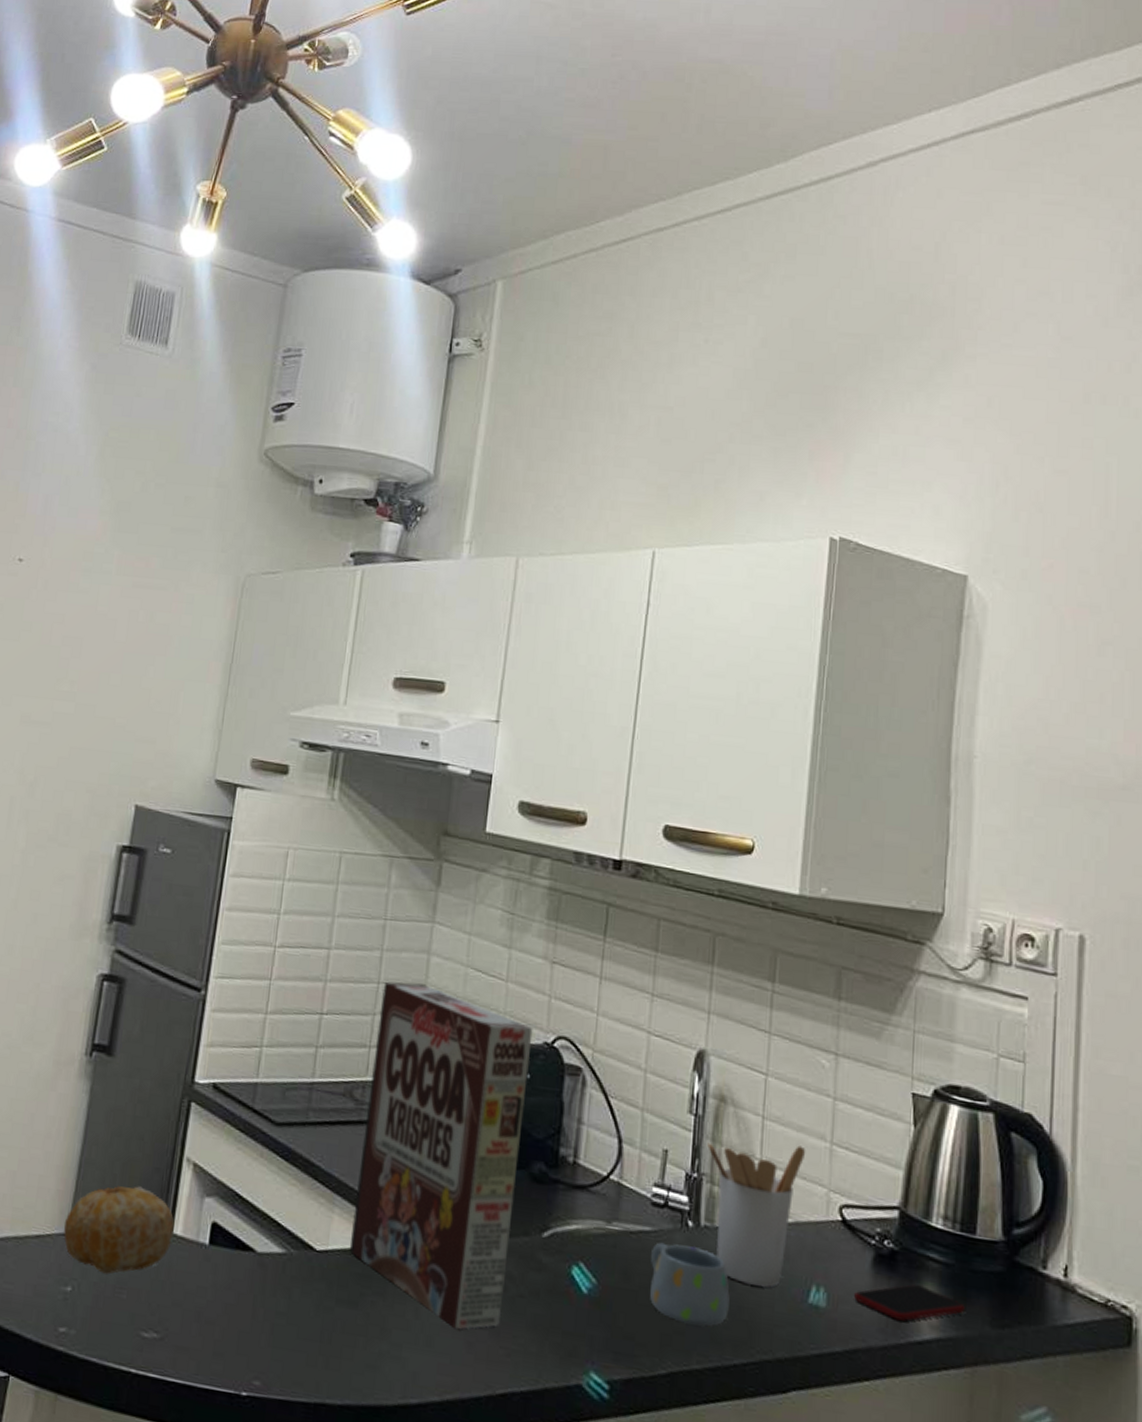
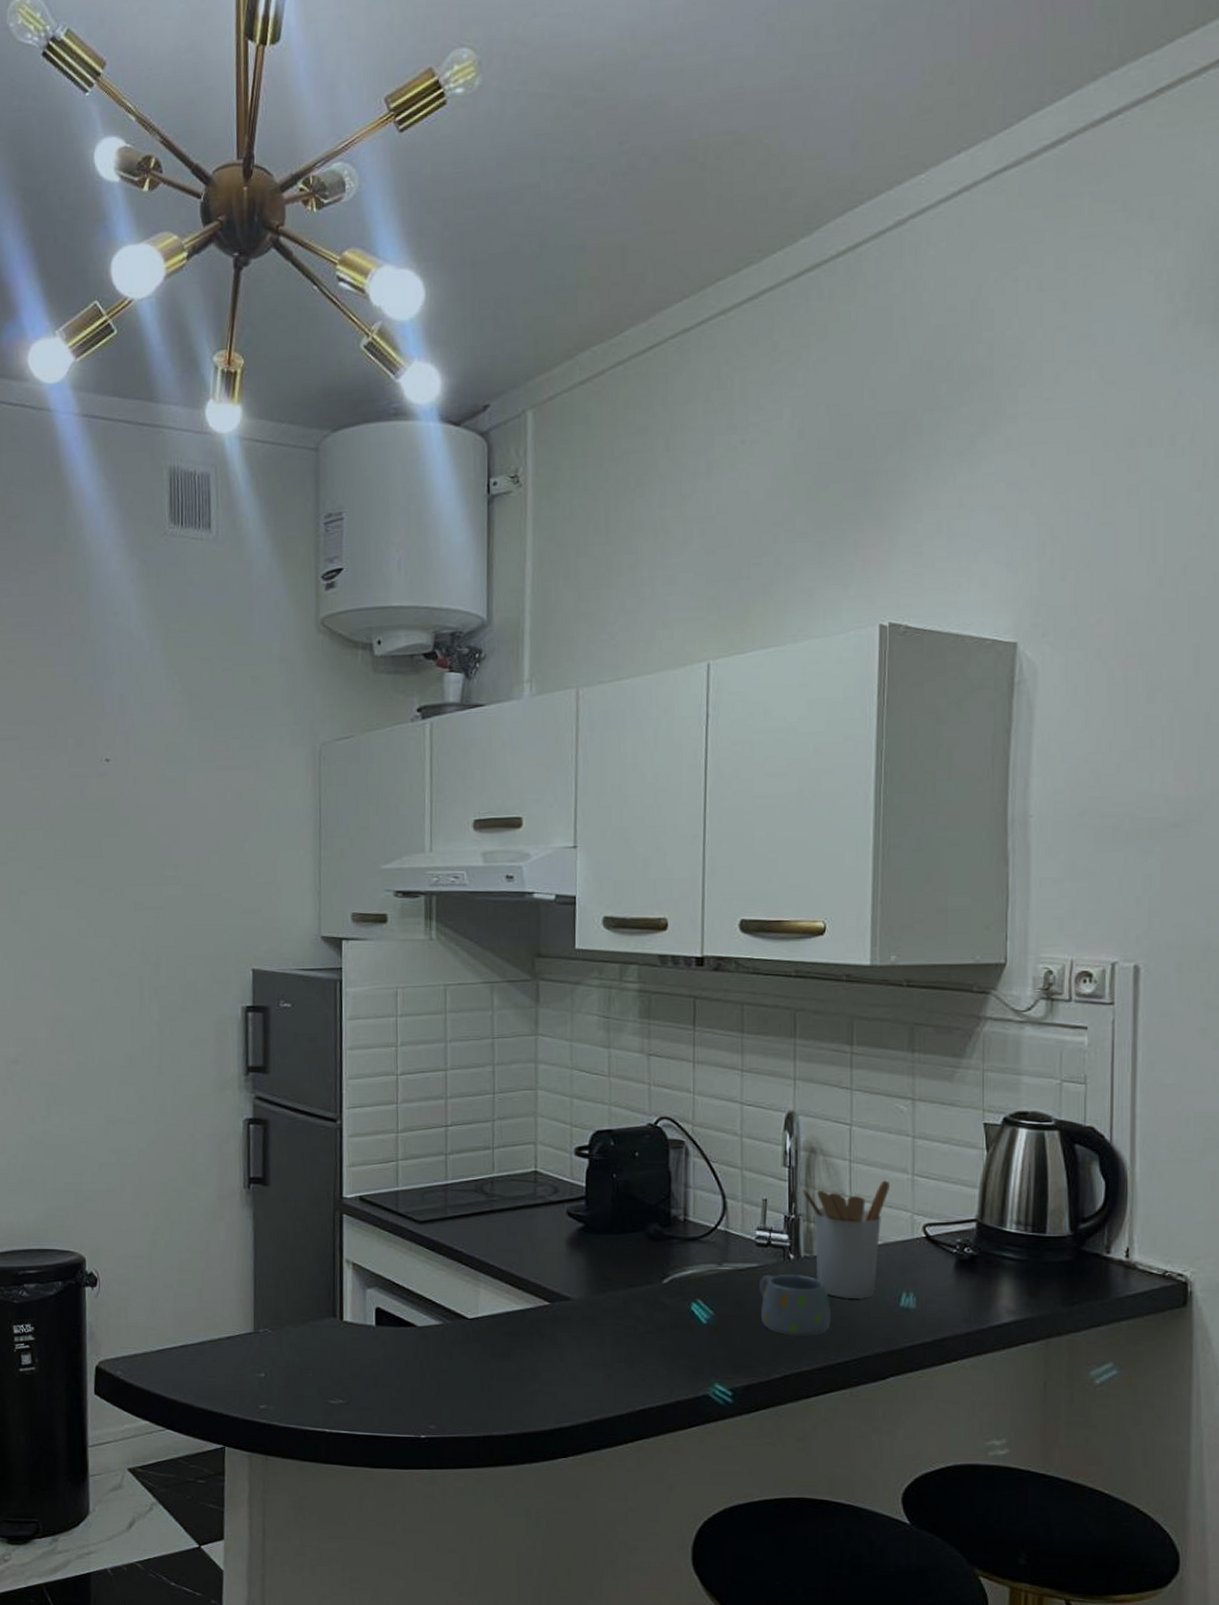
fruit: present [64,1186,175,1274] -> none [250,1287,344,1360]
cereal box: present [349,981,533,1330] -> none [496,1089,638,1365]
smartphone: present [854,1284,965,1321] -> none [940,1280,1038,1310]

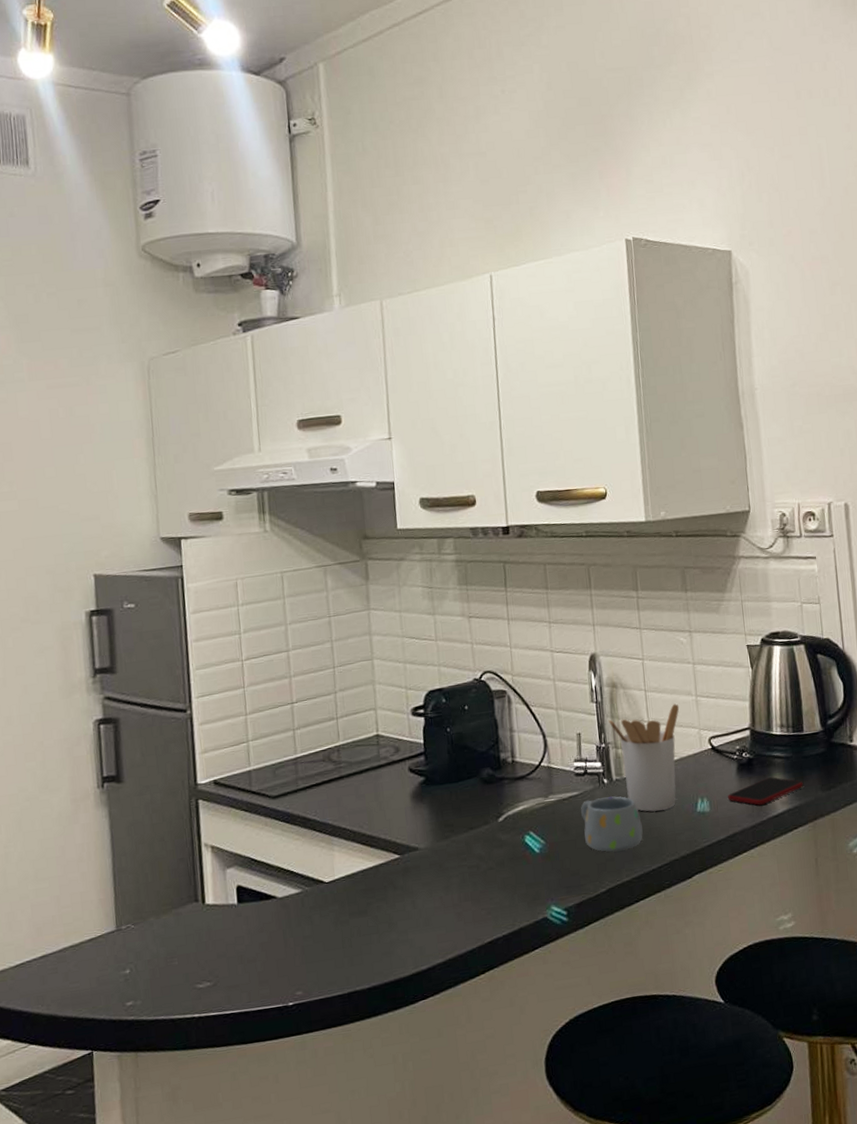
smartphone: none [940,1280,1038,1310] -> present [728,777,803,806]

